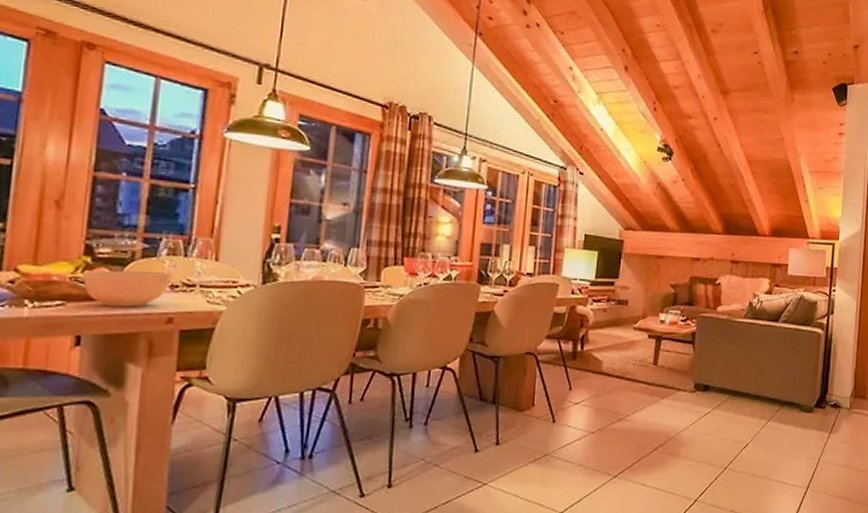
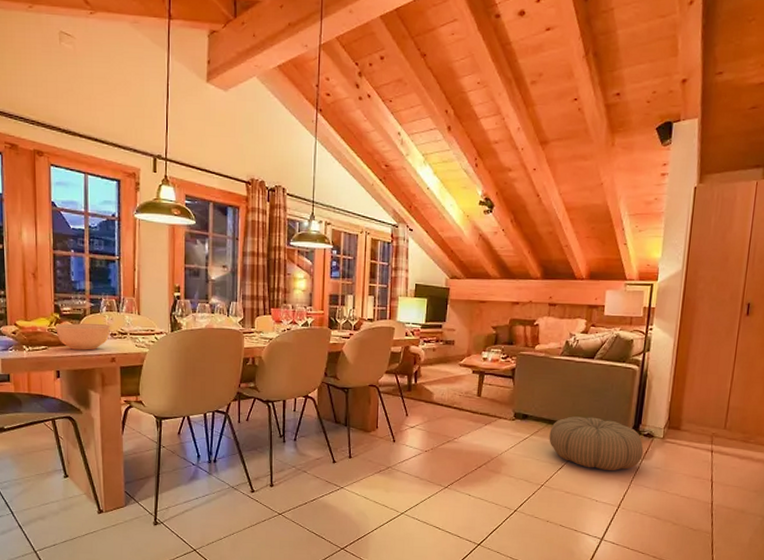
pouf: none [732,386,831,448] -> present [549,416,644,471]

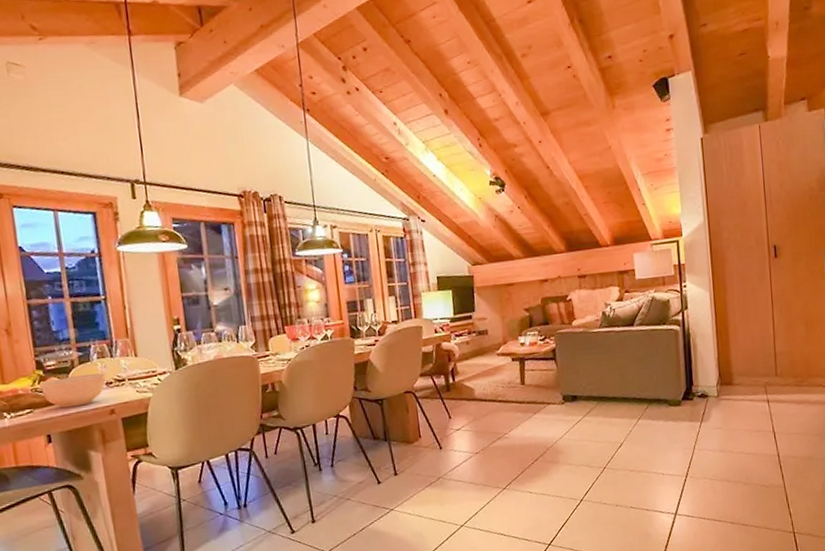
pouf: present [549,416,644,471] -> none [602,386,701,441]

